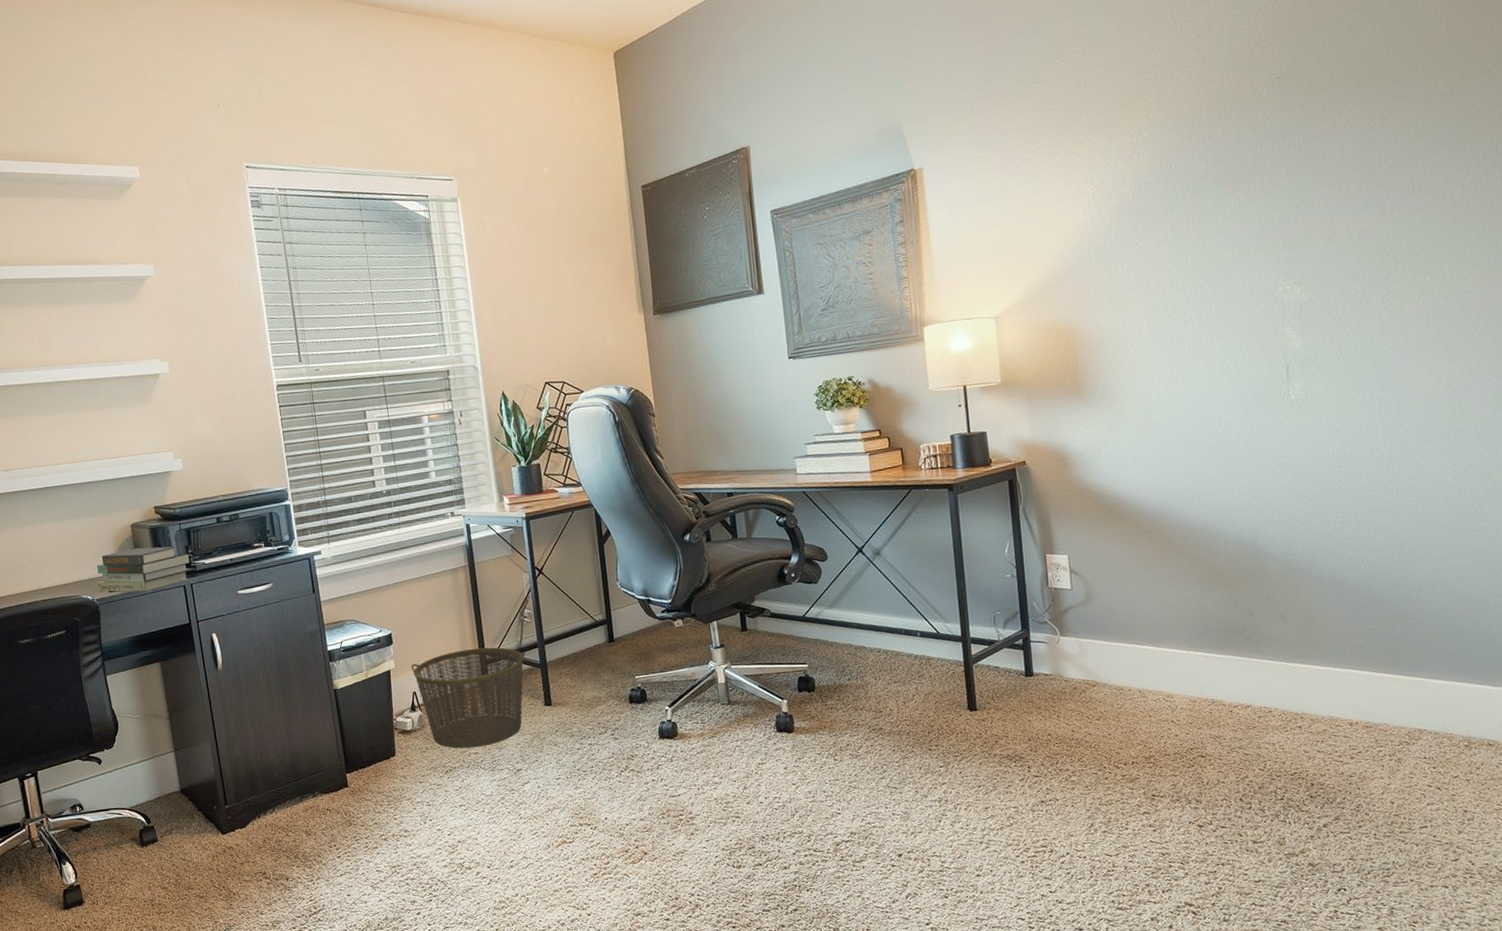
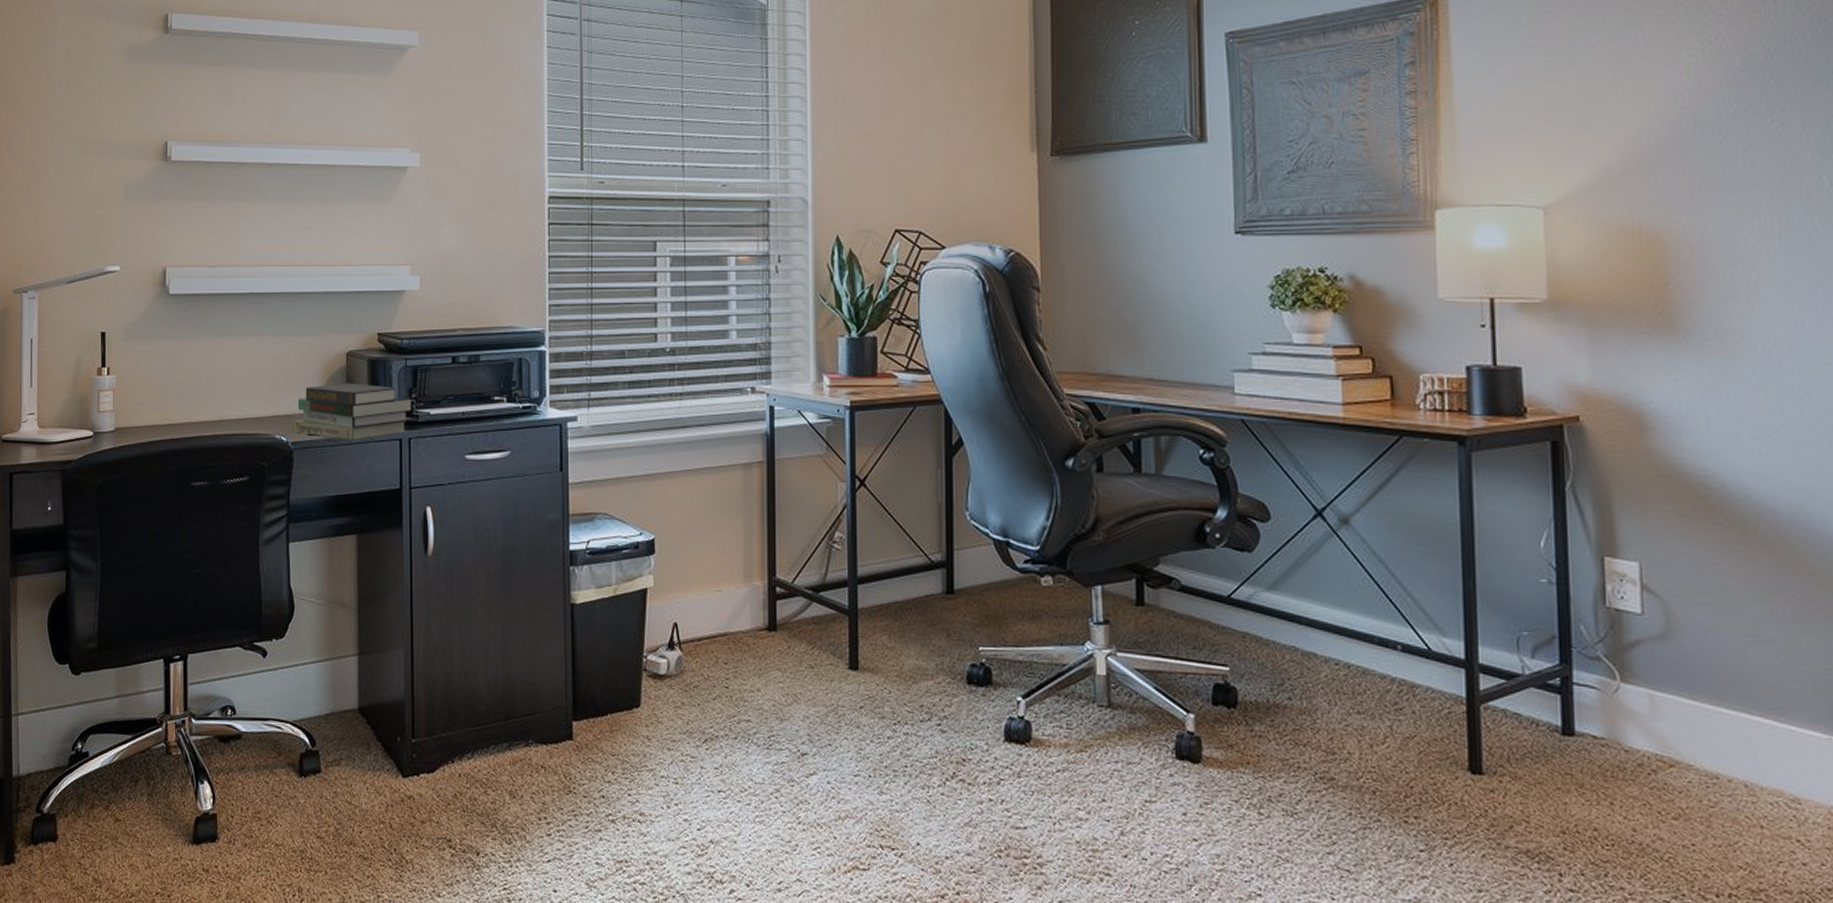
basket: present [410,647,526,749] -> none [674,575,831,713]

